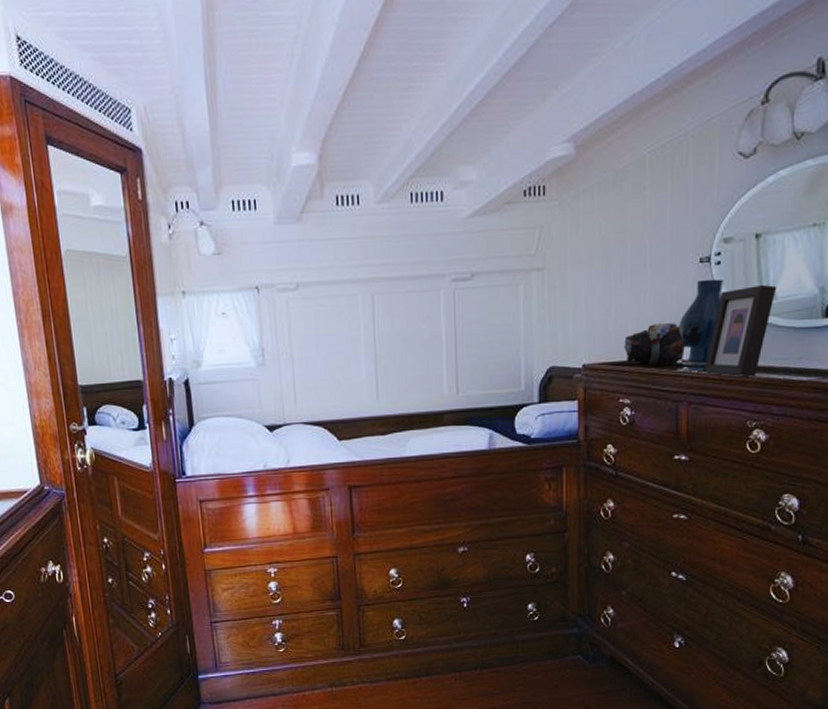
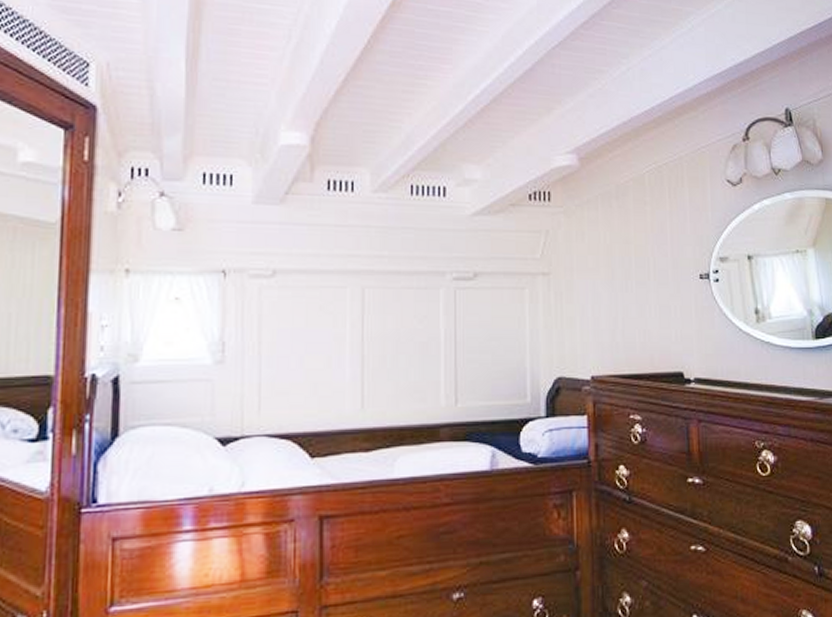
stuffed animal: present [624,322,685,366] -> none [632,335,691,381]
vase: present [678,279,725,372] -> none [683,295,724,388]
picture frame: present [703,284,777,377] -> none [710,303,771,395]

